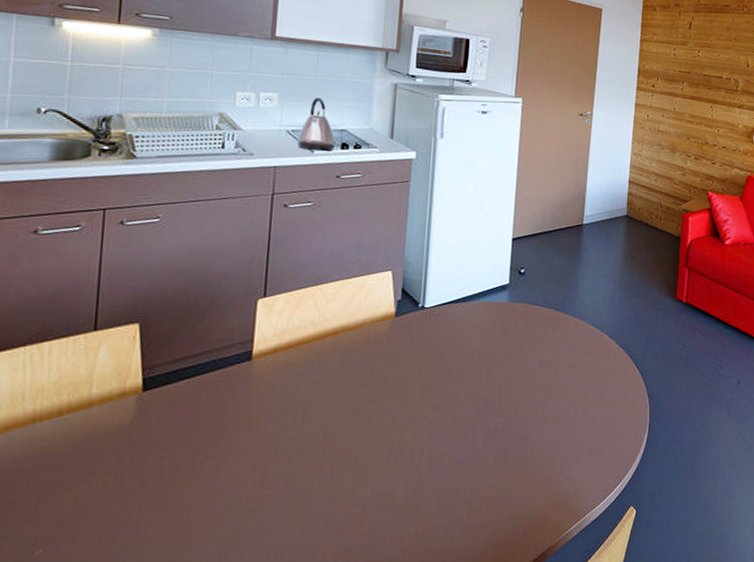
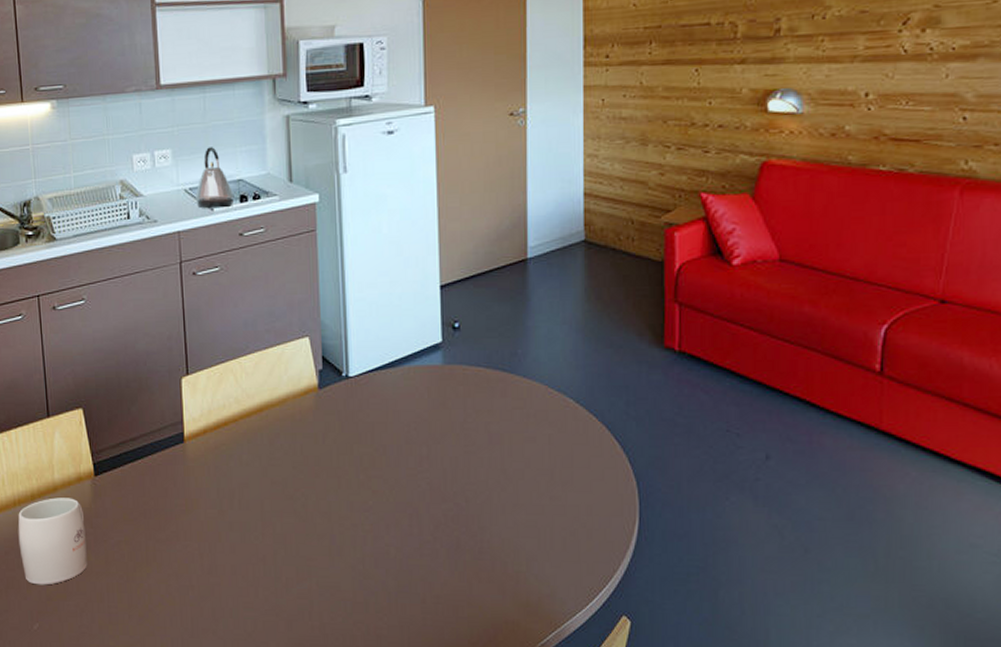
mug: none [31,413,123,507] -> present [17,497,87,585]

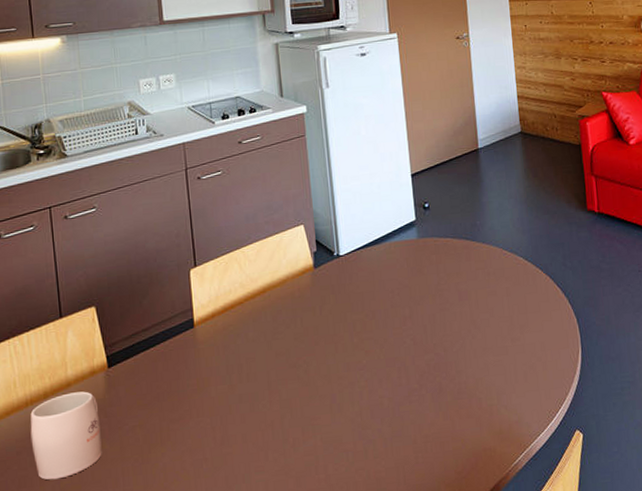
kettle: present [195,147,234,209] -> none [198,71,233,123]

